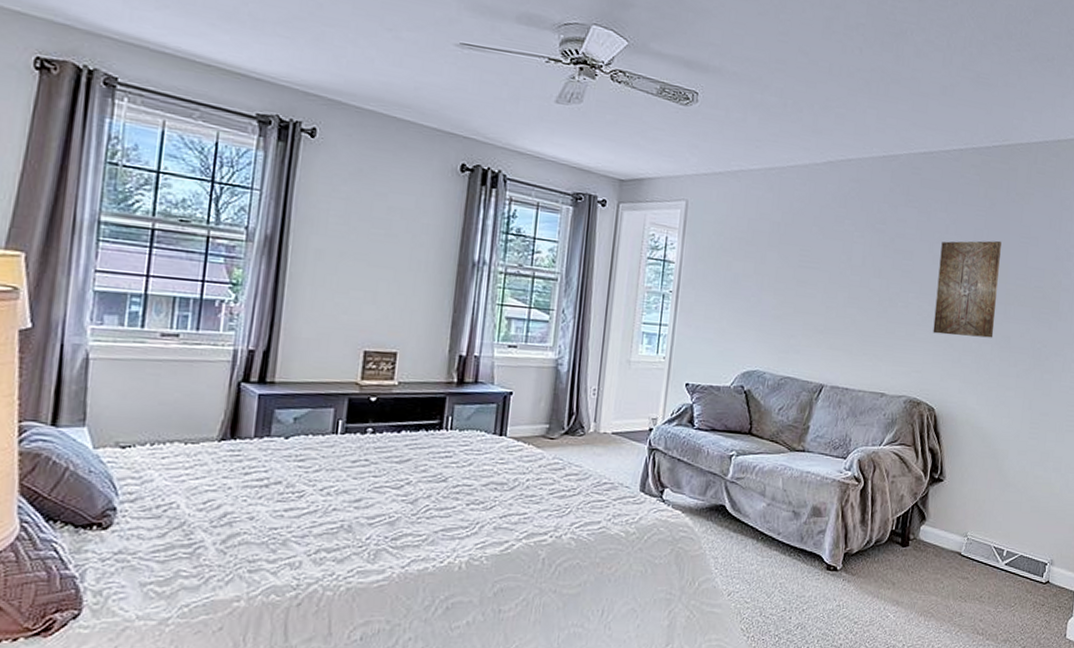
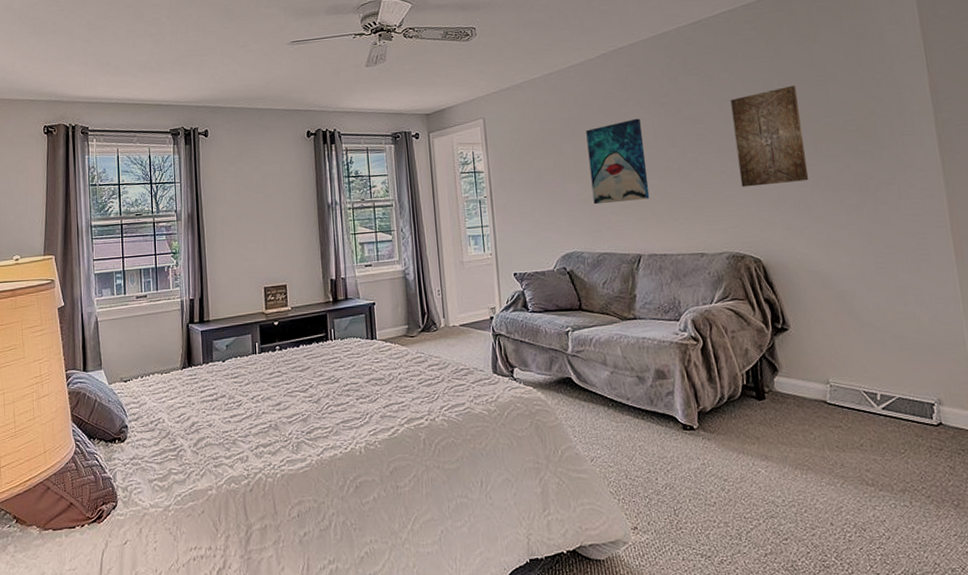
wall art: none [787,239,853,328] -> present [586,118,650,205]

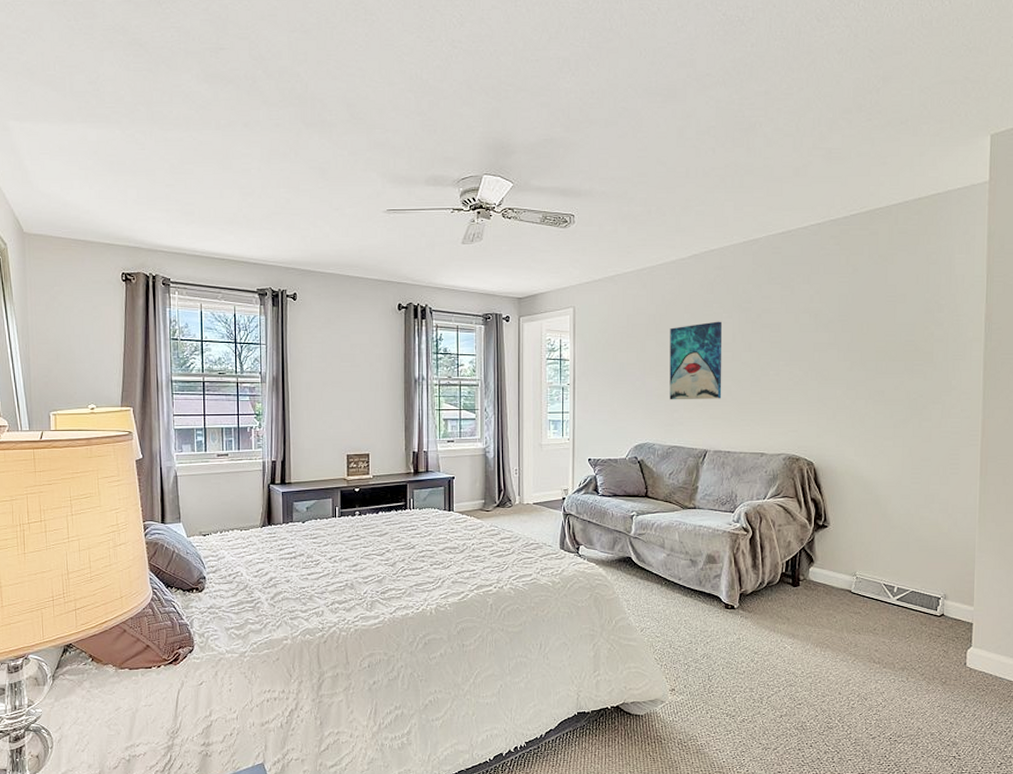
wall art: present [730,85,809,188] -> none [805,302,867,395]

